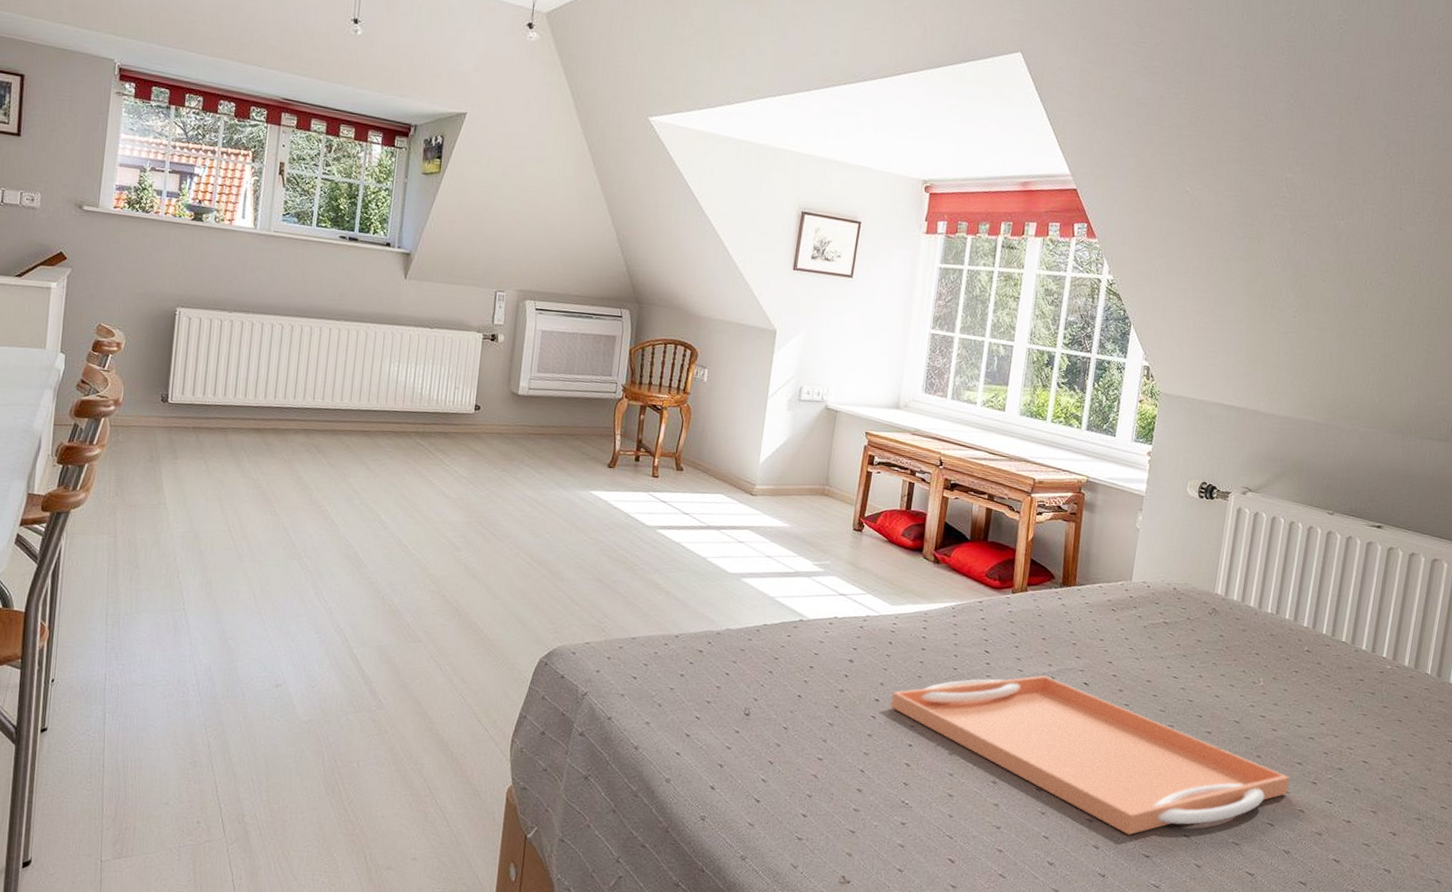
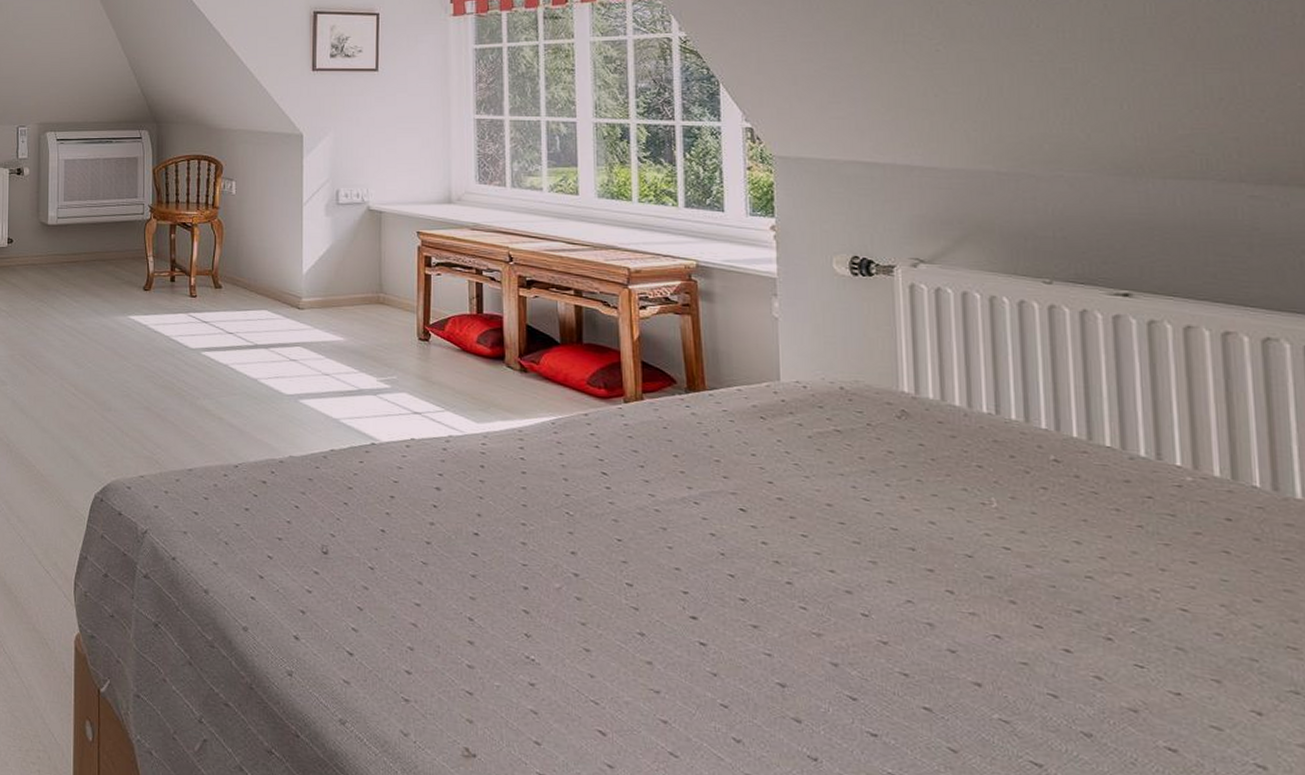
serving tray: present [890,675,1290,835] -> none [493,500,1070,706]

